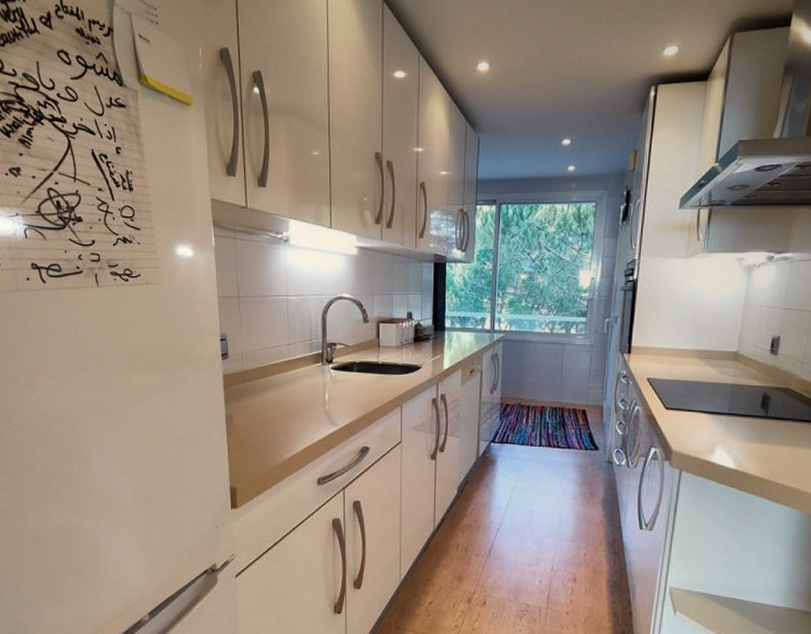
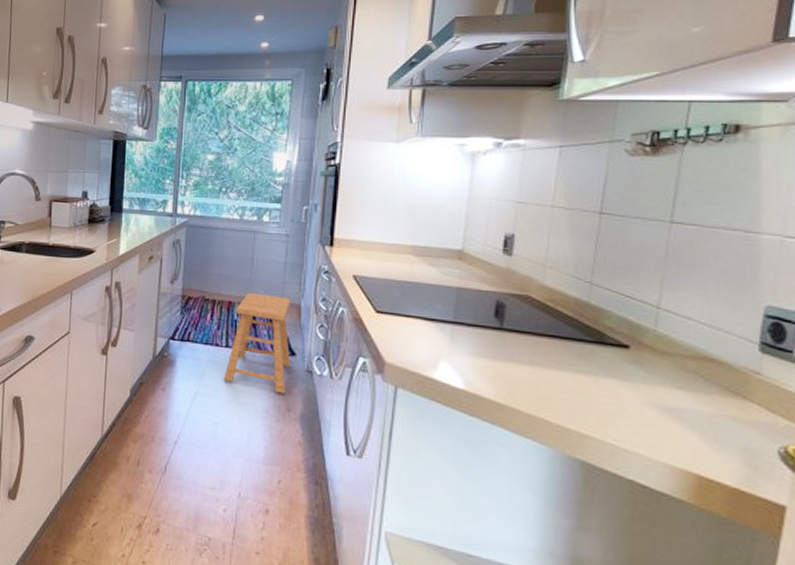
stool: none [537,398,595,483] -> present [223,293,291,394]

